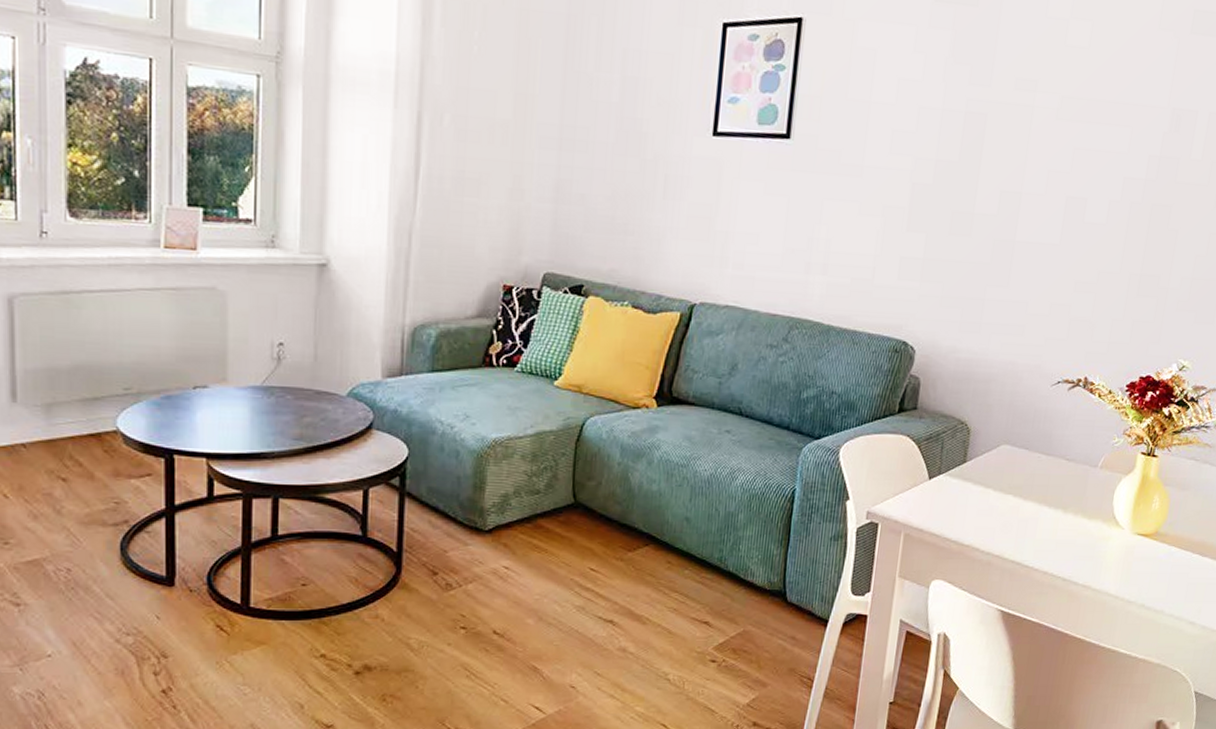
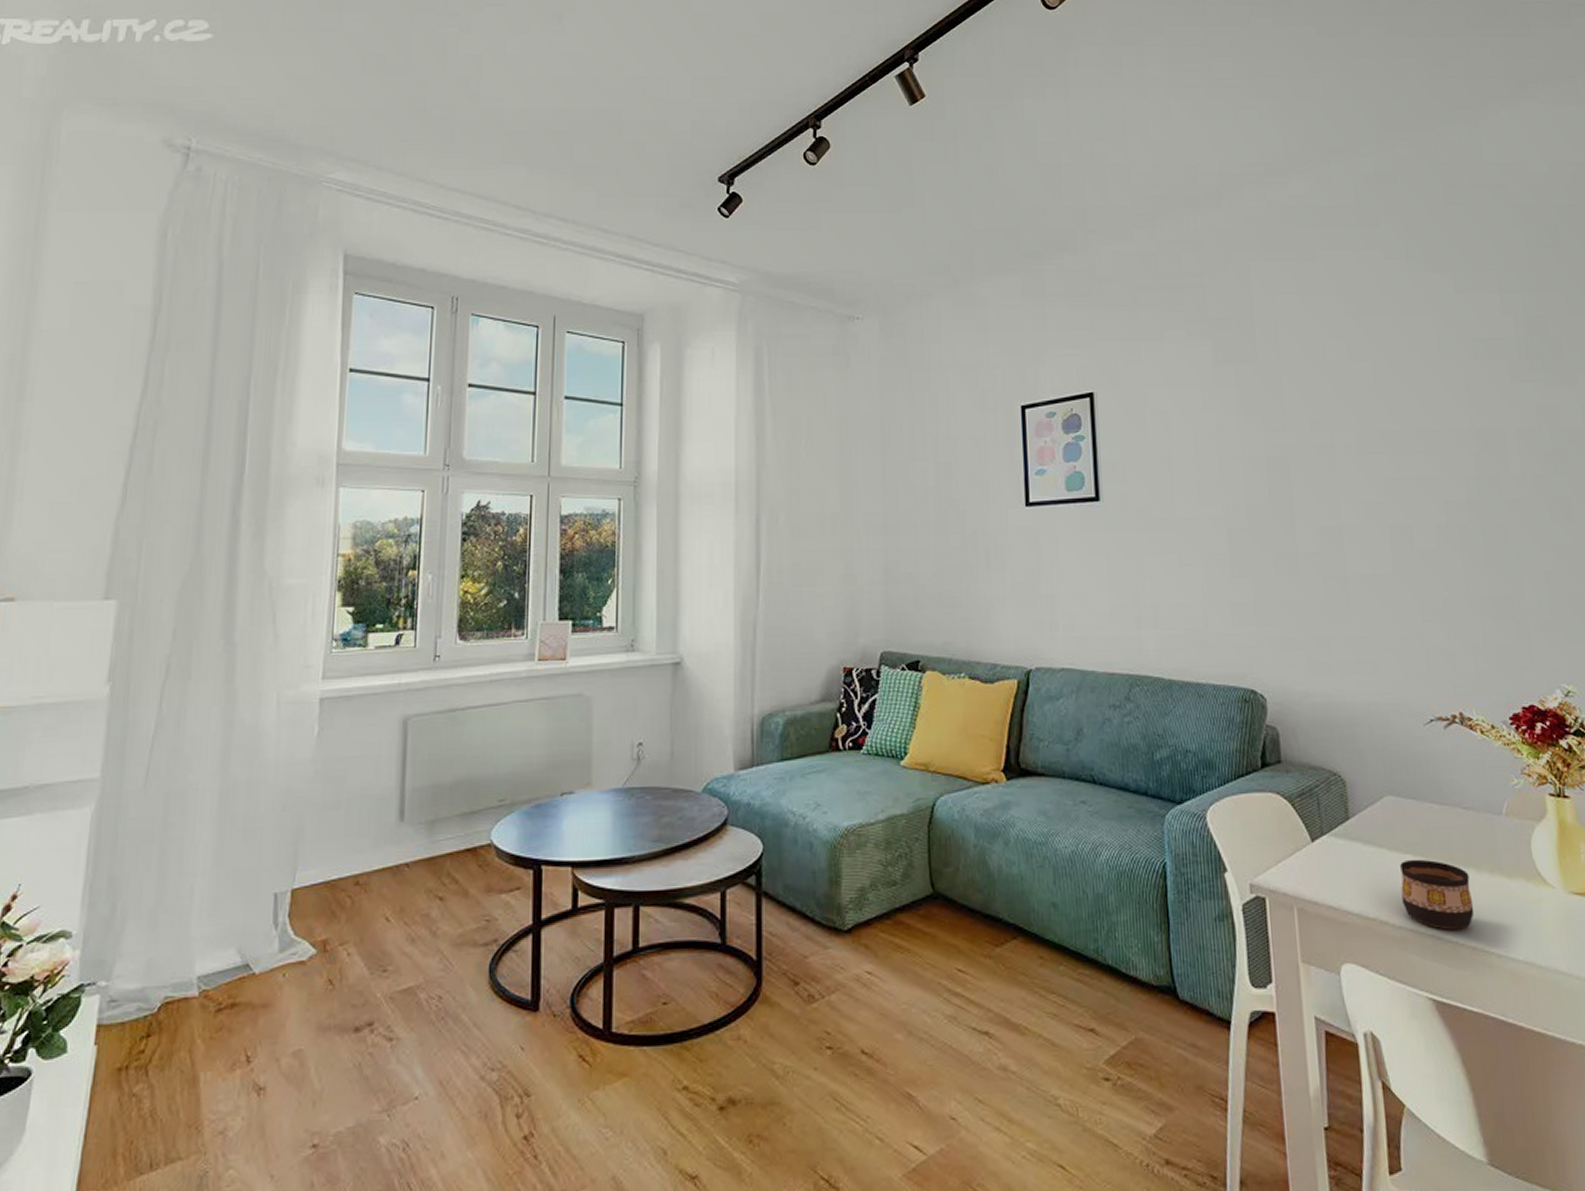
cup: none [995,499,1056,558] -> present [1400,859,1475,930]

